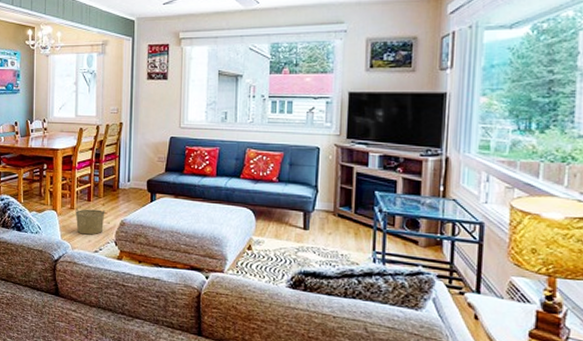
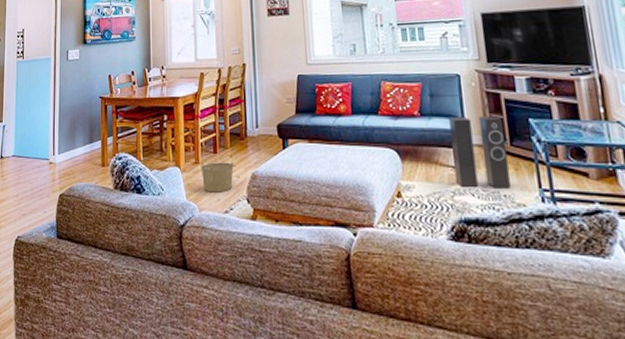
speaker: none [302,185,352,249] -> present [449,116,511,188]

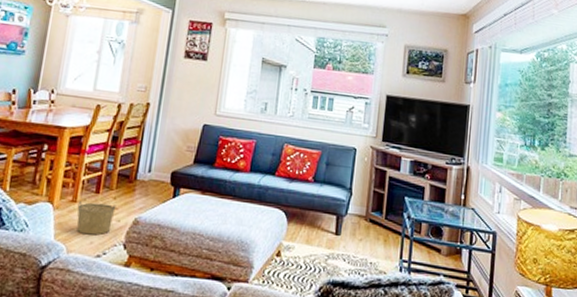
speaker: present [449,116,511,188] -> none [332,187,384,257]

